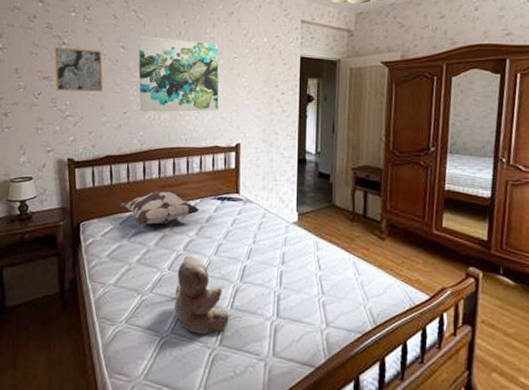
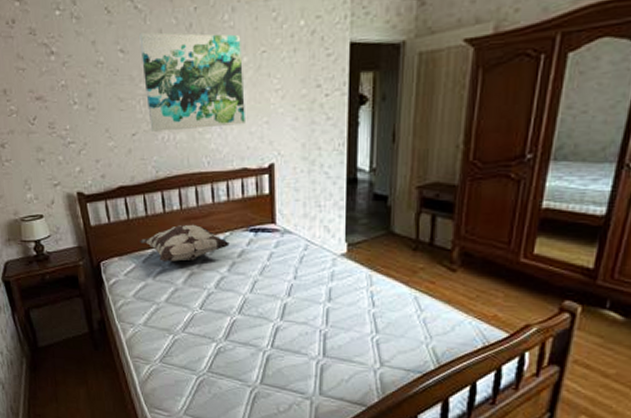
wall art: present [53,47,104,92] -> none [41,57,106,114]
teddy bear: present [173,255,229,334] -> none [208,293,270,373]

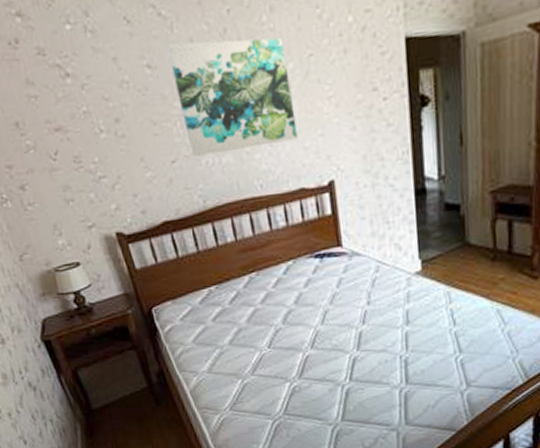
decorative pillow: present [140,224,230,262] -> none [194,255,294,300]

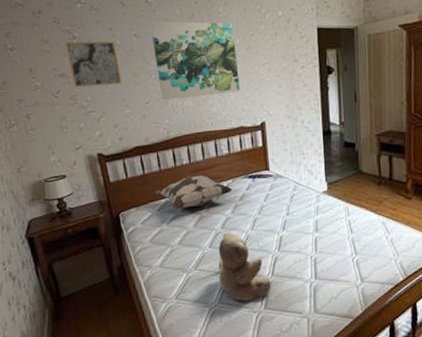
wall art: none [55,76,138,146] -> present [64,41,122,88]
decorative pillow: none [194,255,294,300] -> present [155,175,232,209]
teddy bear: none [279,328,349,412] -> present [218,232,271,301]

